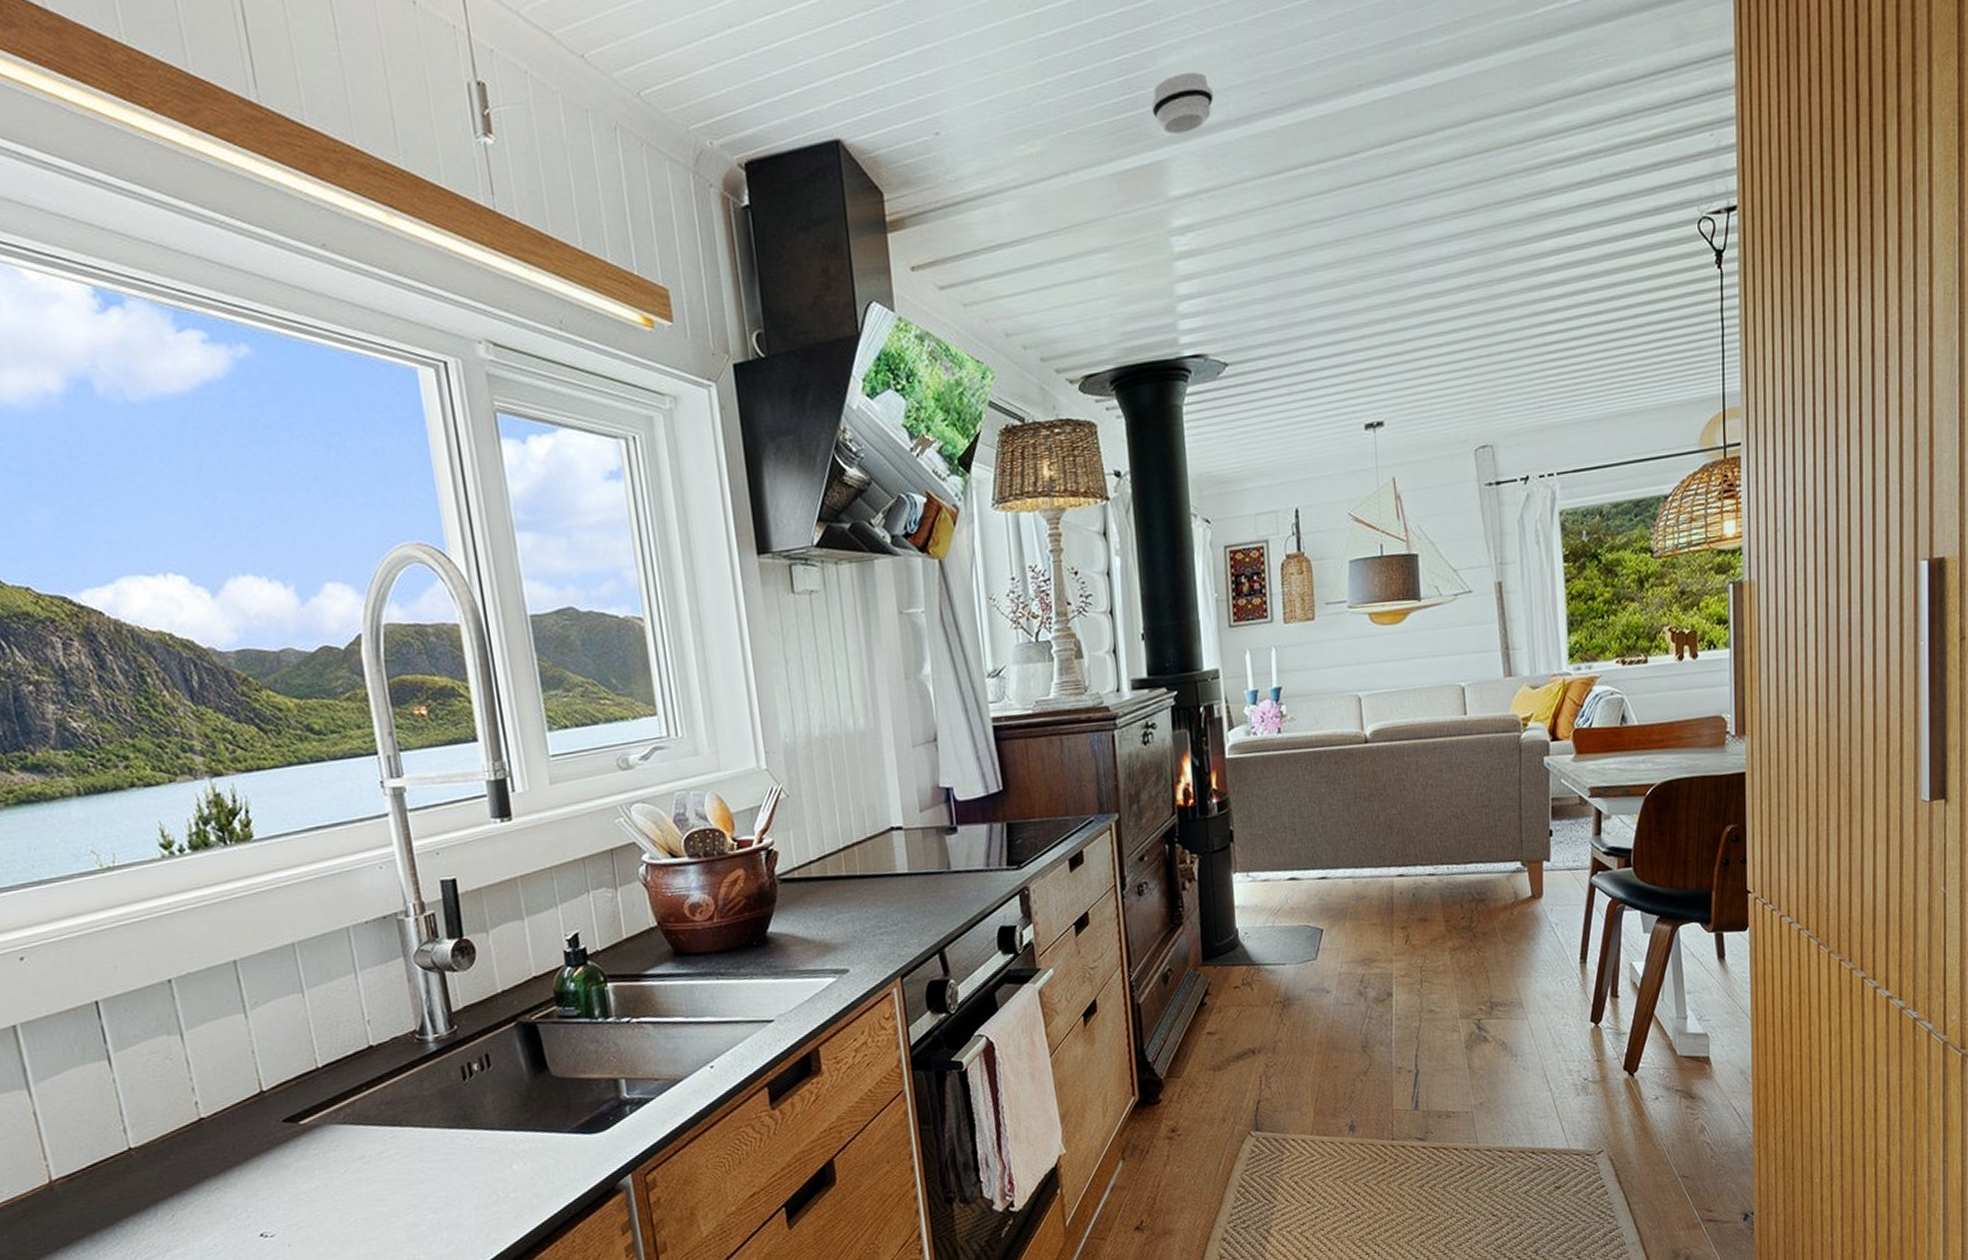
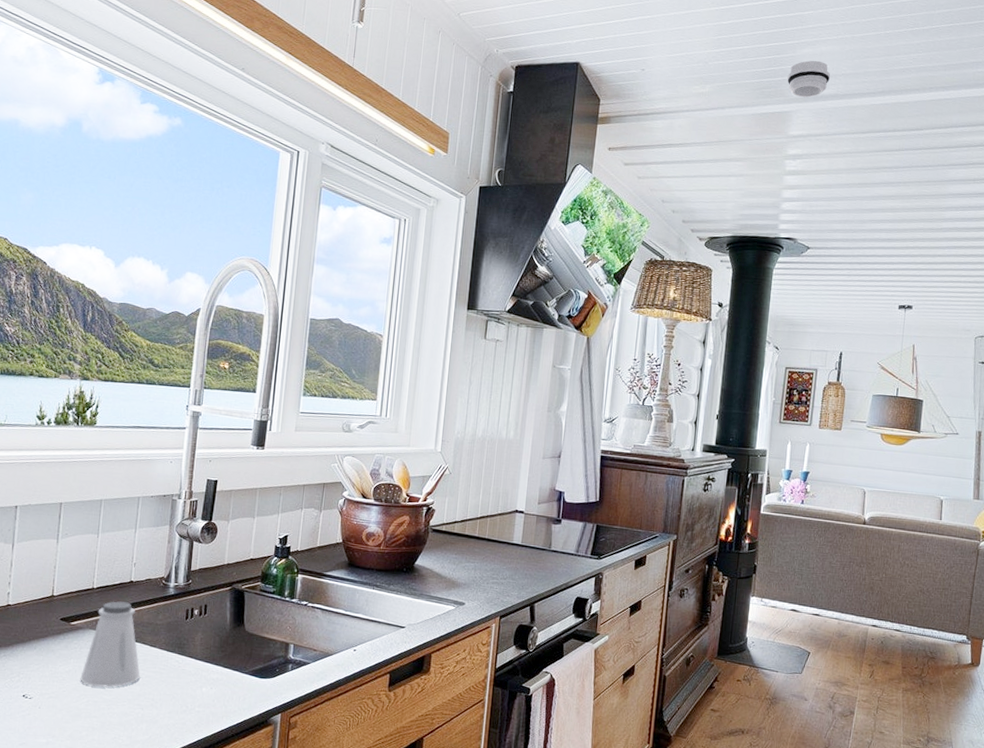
saltshaker: none [333,1076,420,1200] -> present [80,601,140,688]

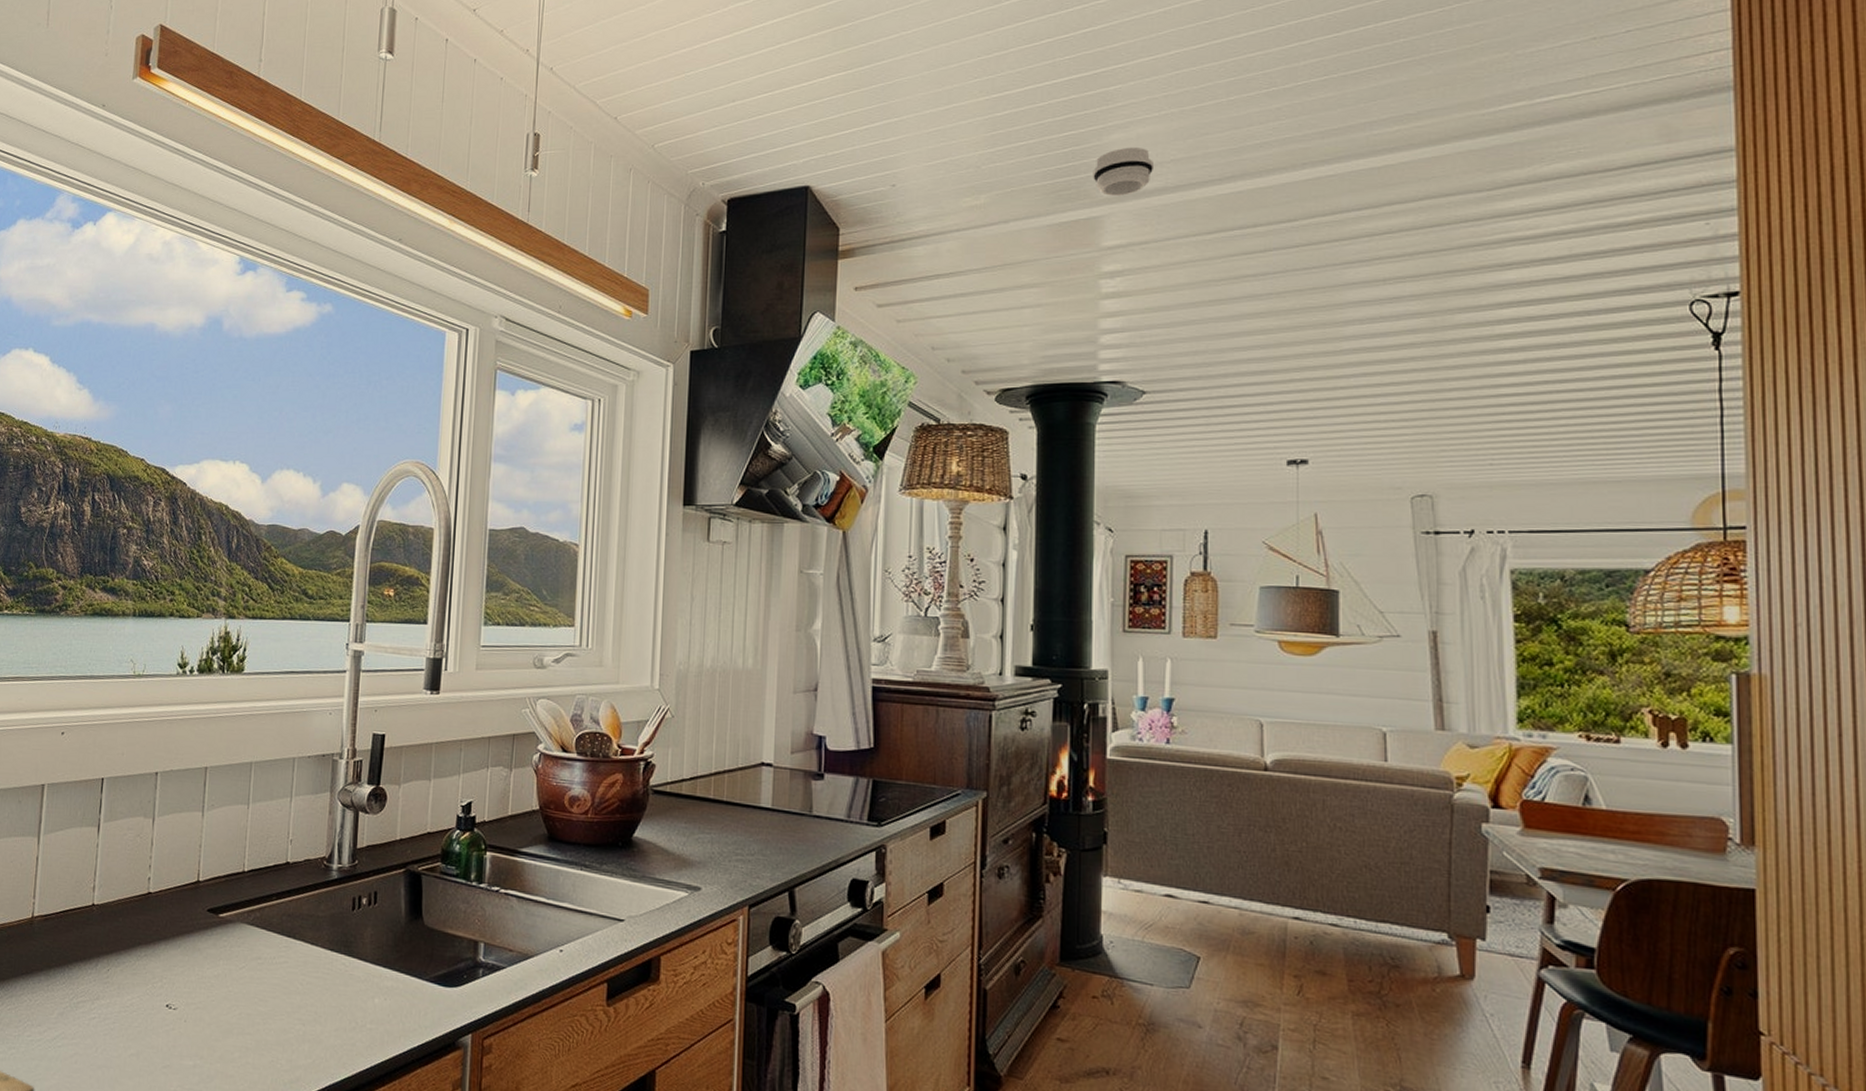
saltshaker: present [80,601,140,688] -> none [231,887,300,997]

